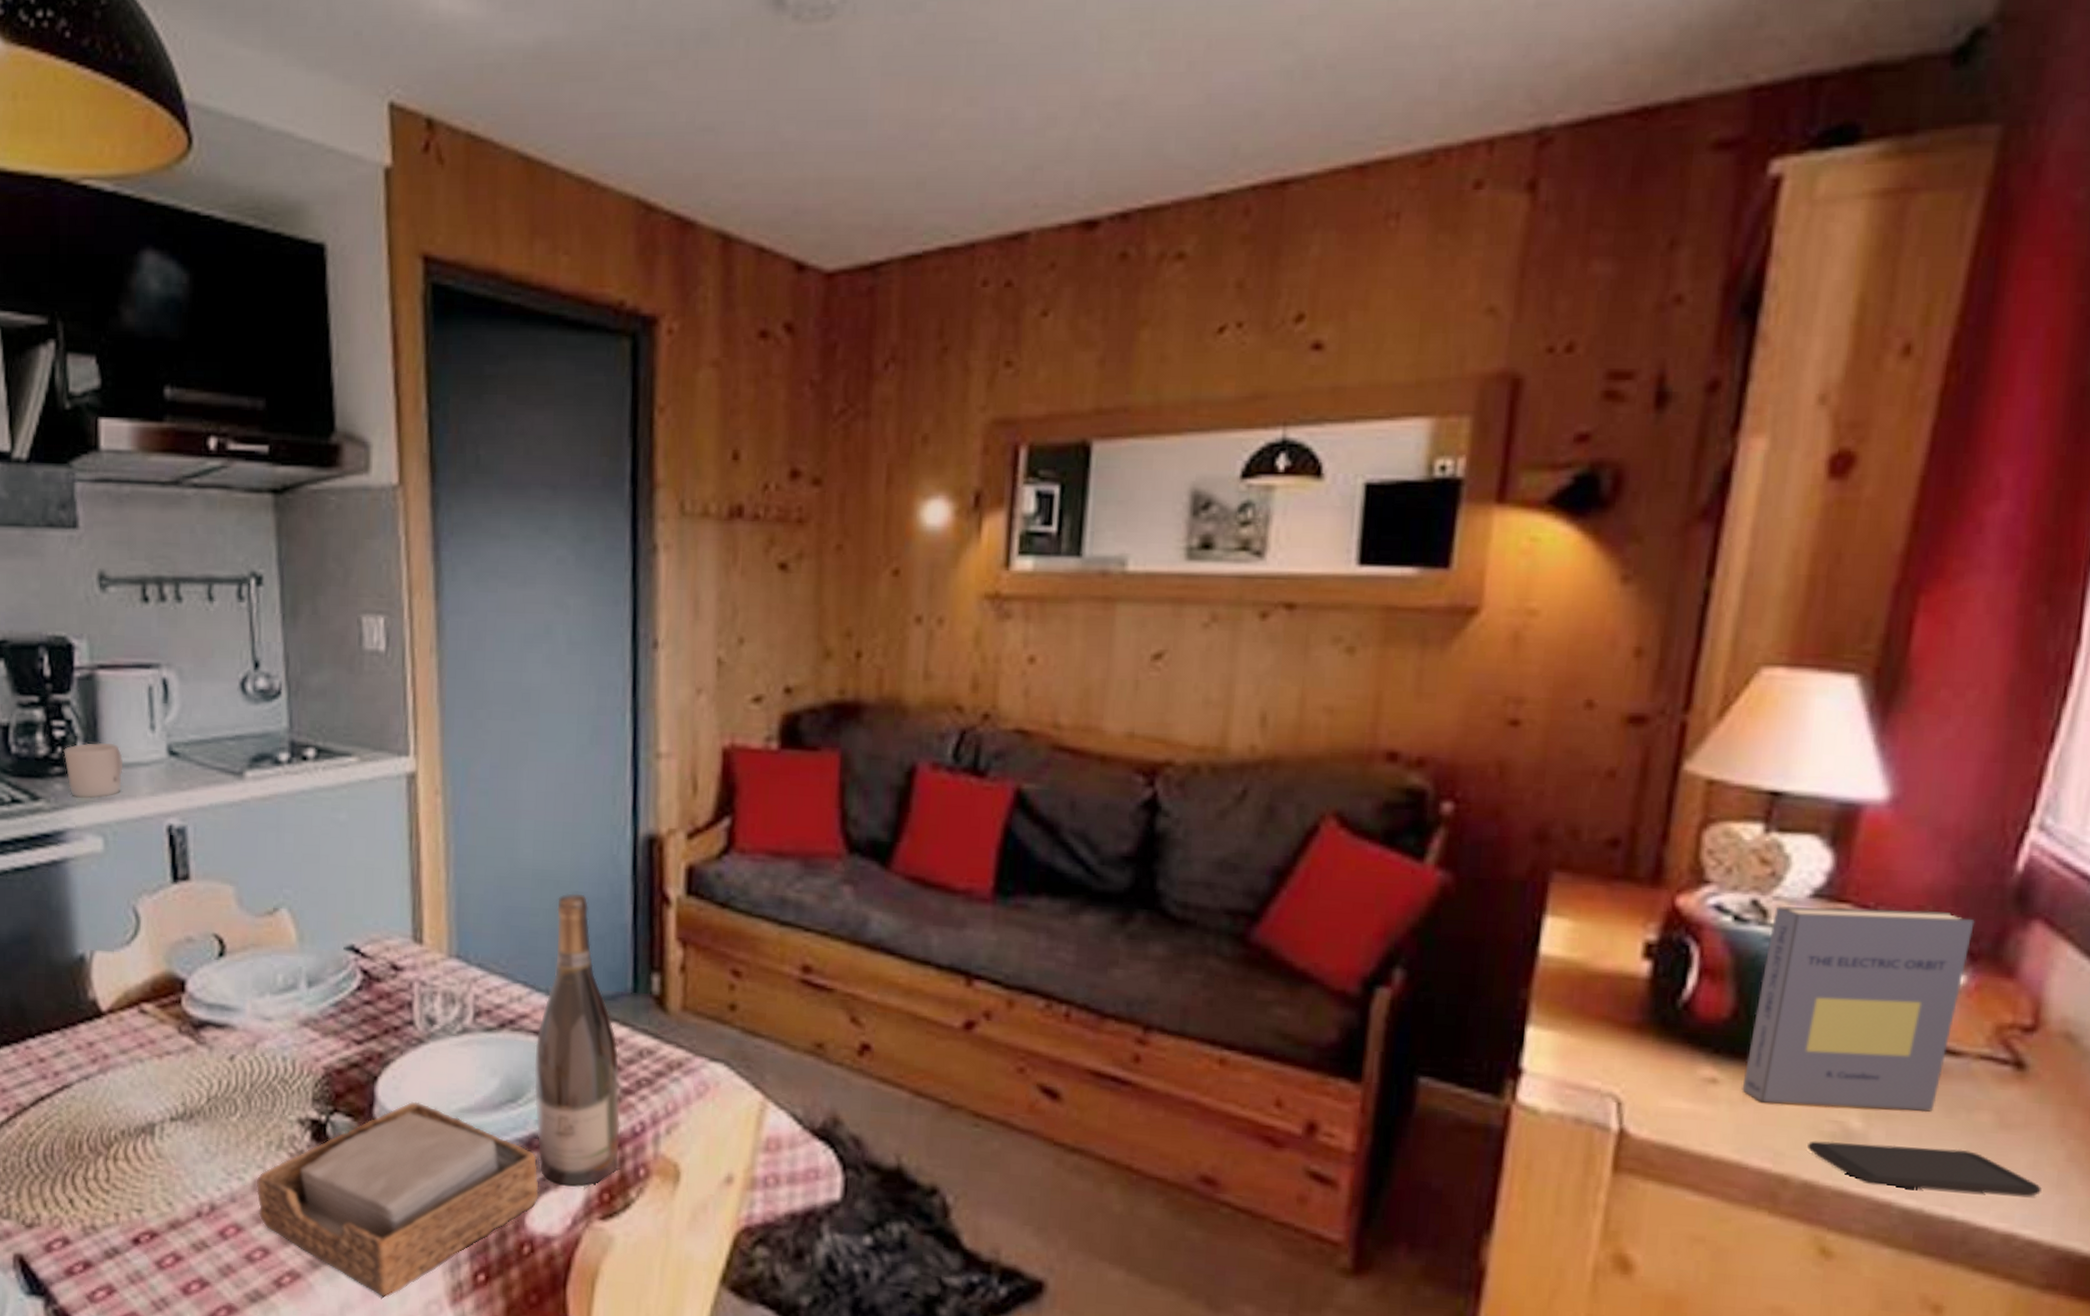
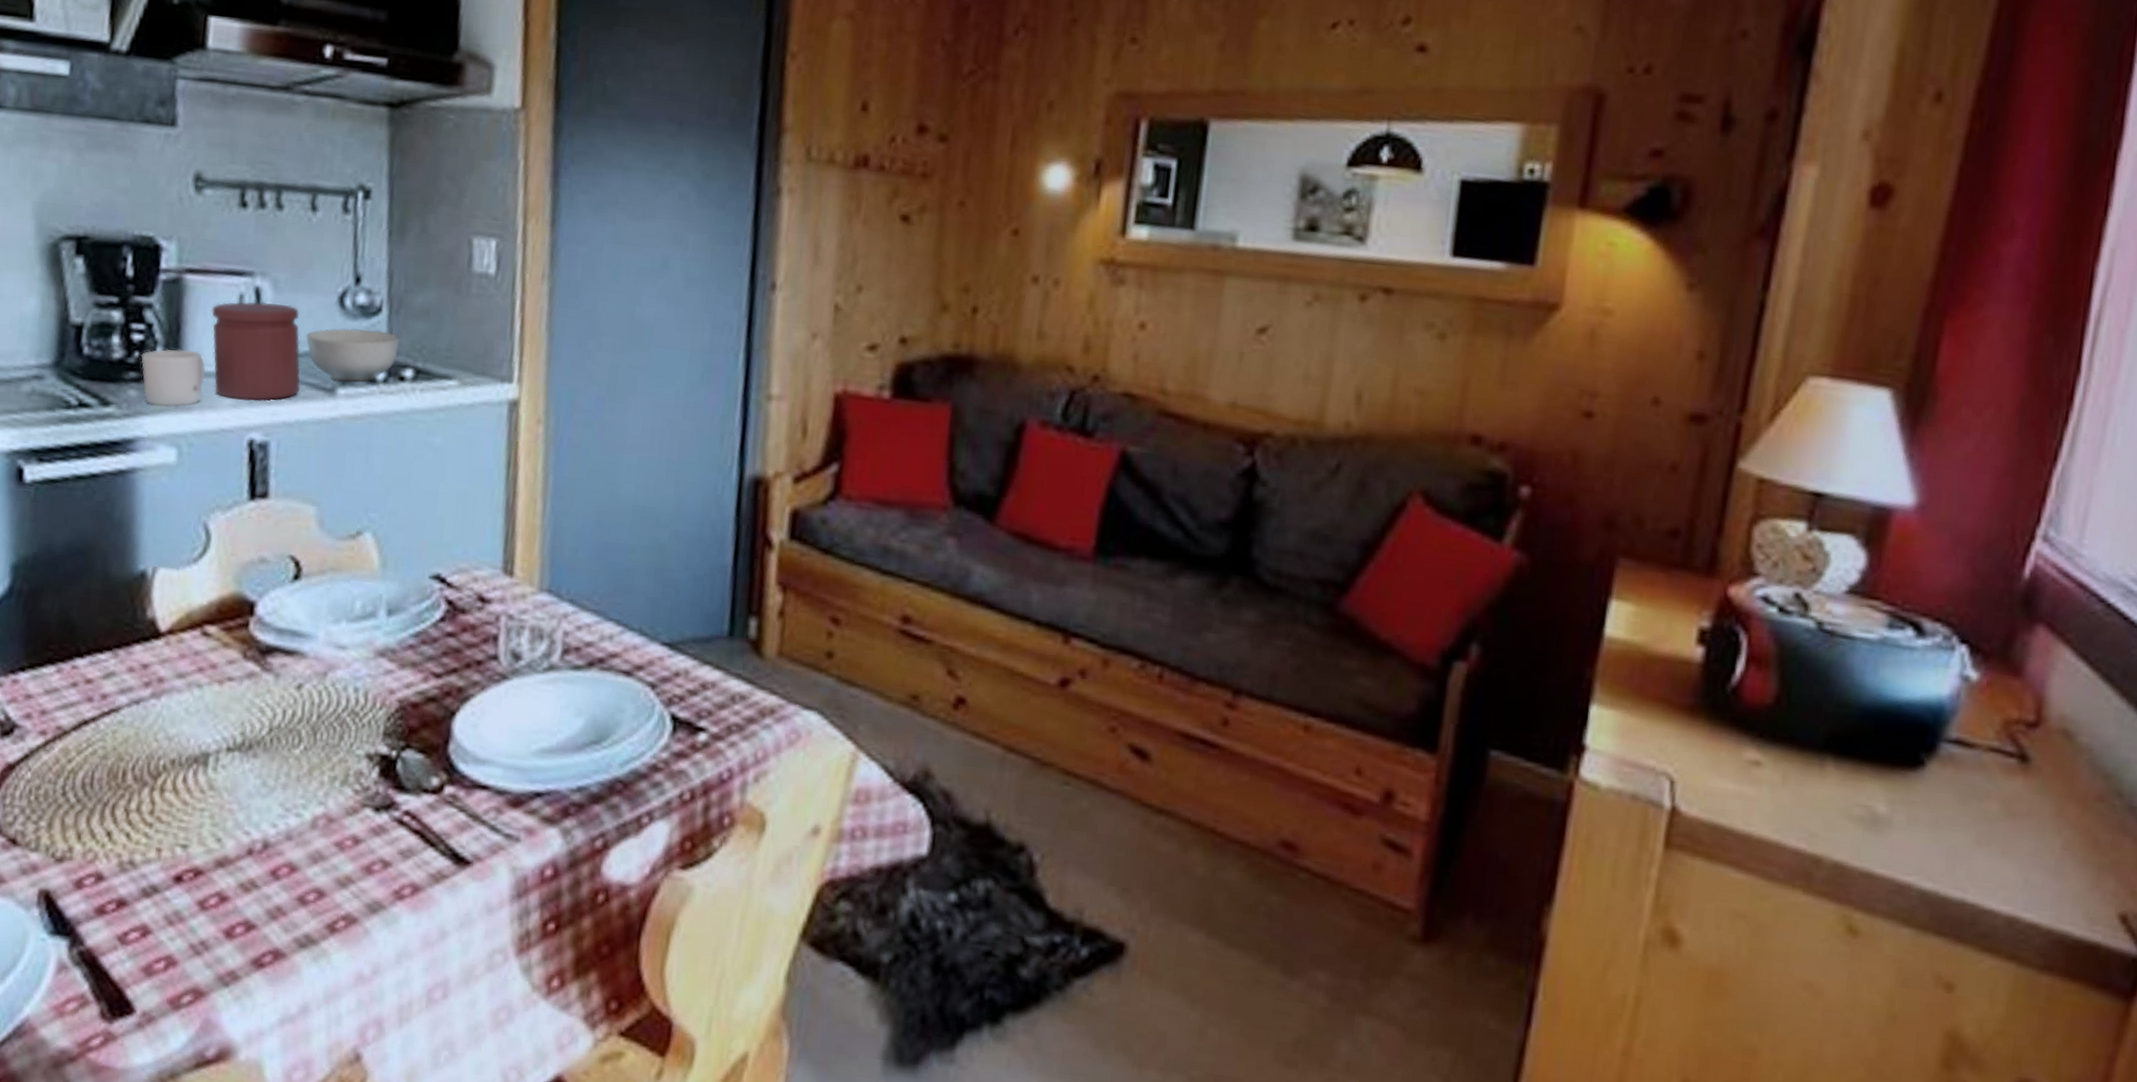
jar: none [124,692,212,788] -> present [212,301,301,401]
bowl: none [212,712,301,764] -> present [305,328,400,382]
napkin holder: present [256,1101,539,1298] -> none [315,739,619,946]
wine bottle: present [534,893,620,1188] -> none [619,531,711,836]
book: present [1742,906,1975,1113] -> none [1782,600,1988,800]
mobile phone: present [1807,1141,2042,1196] -> none [1839,823,2041,881]

